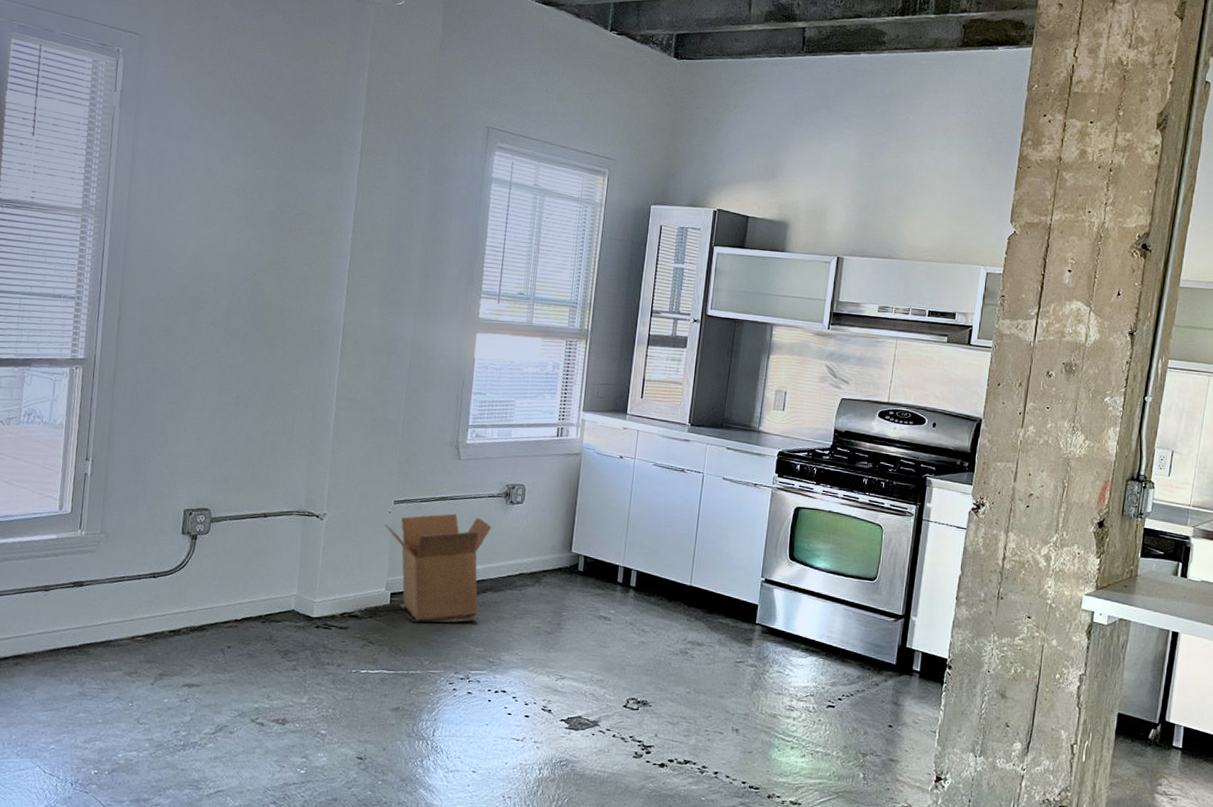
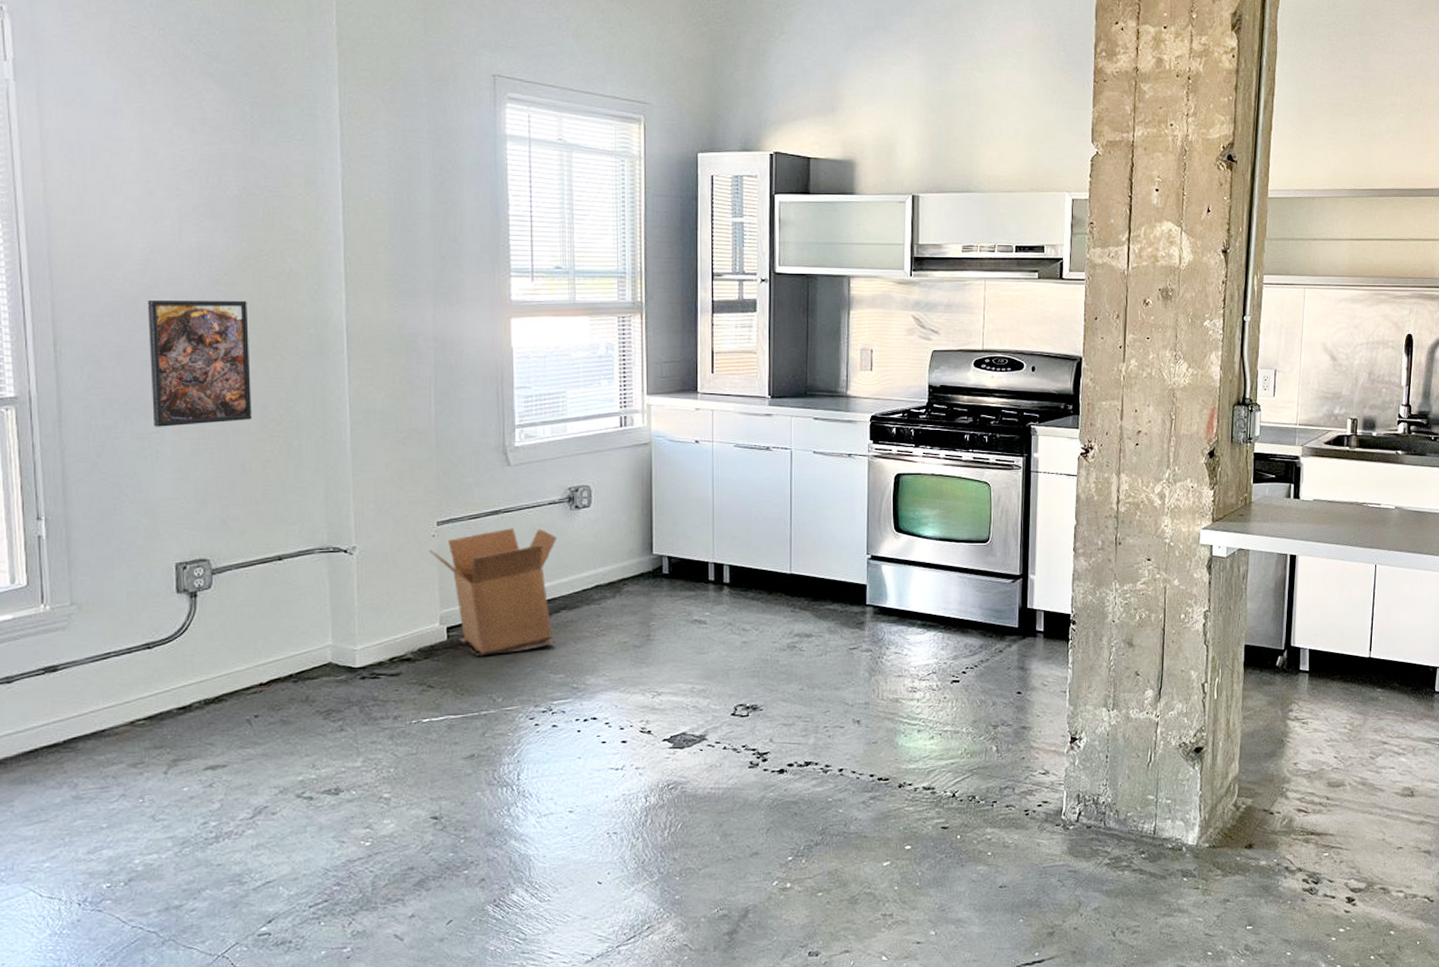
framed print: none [183,291,268,397] -> present [147,300,252,427]

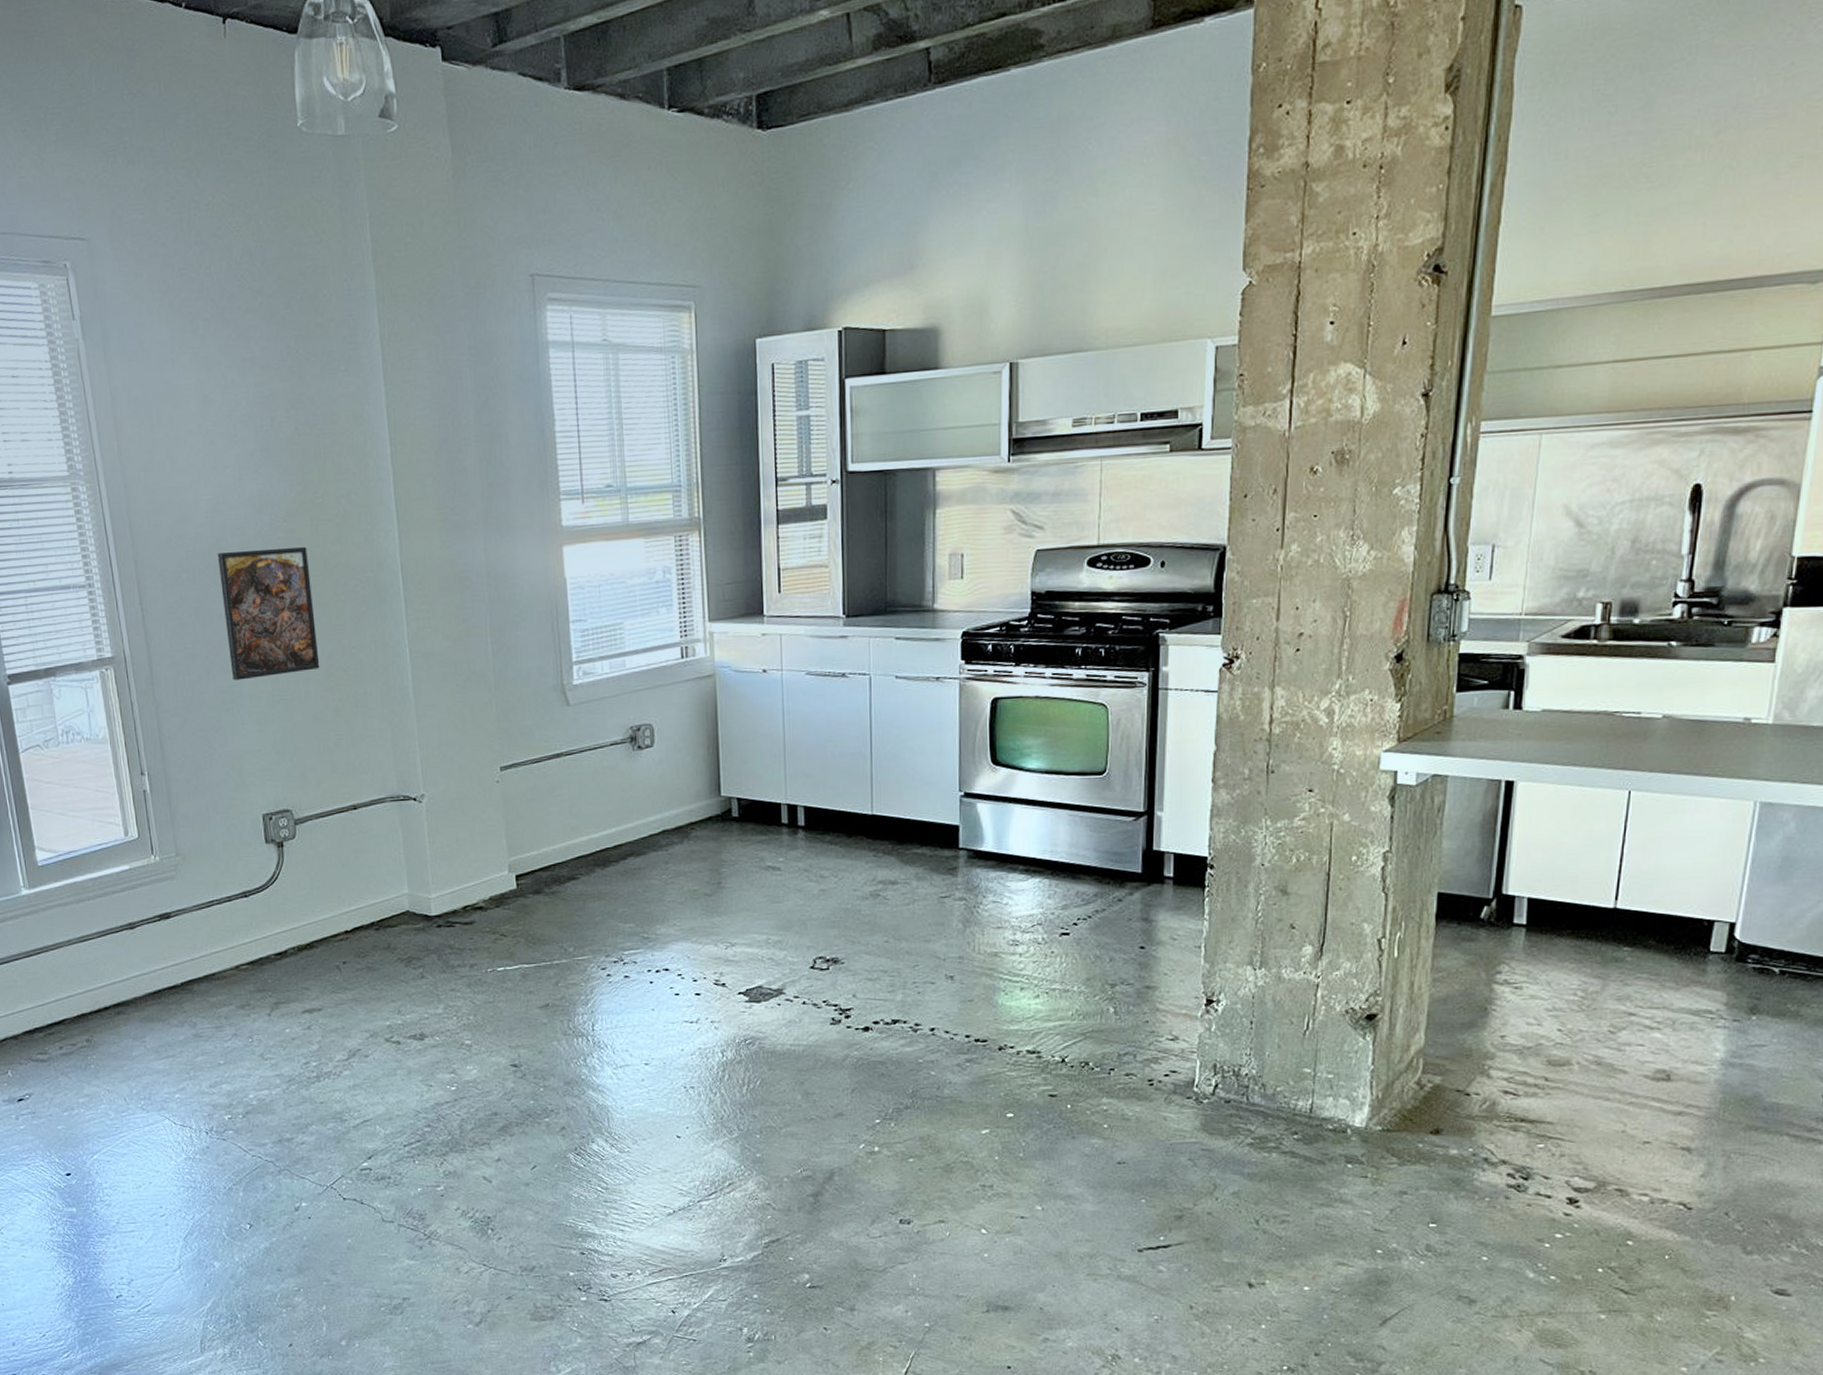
cardboard box: present [428,528,557,657] -> none [493,771,626,905]

